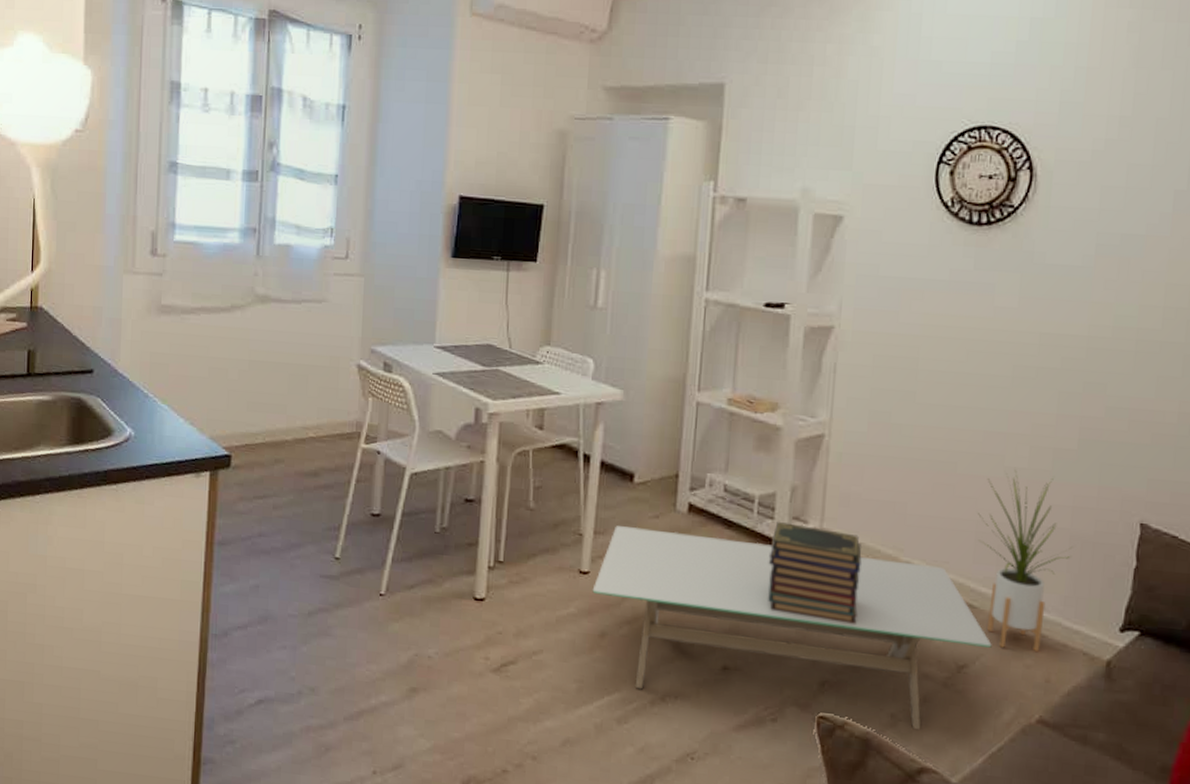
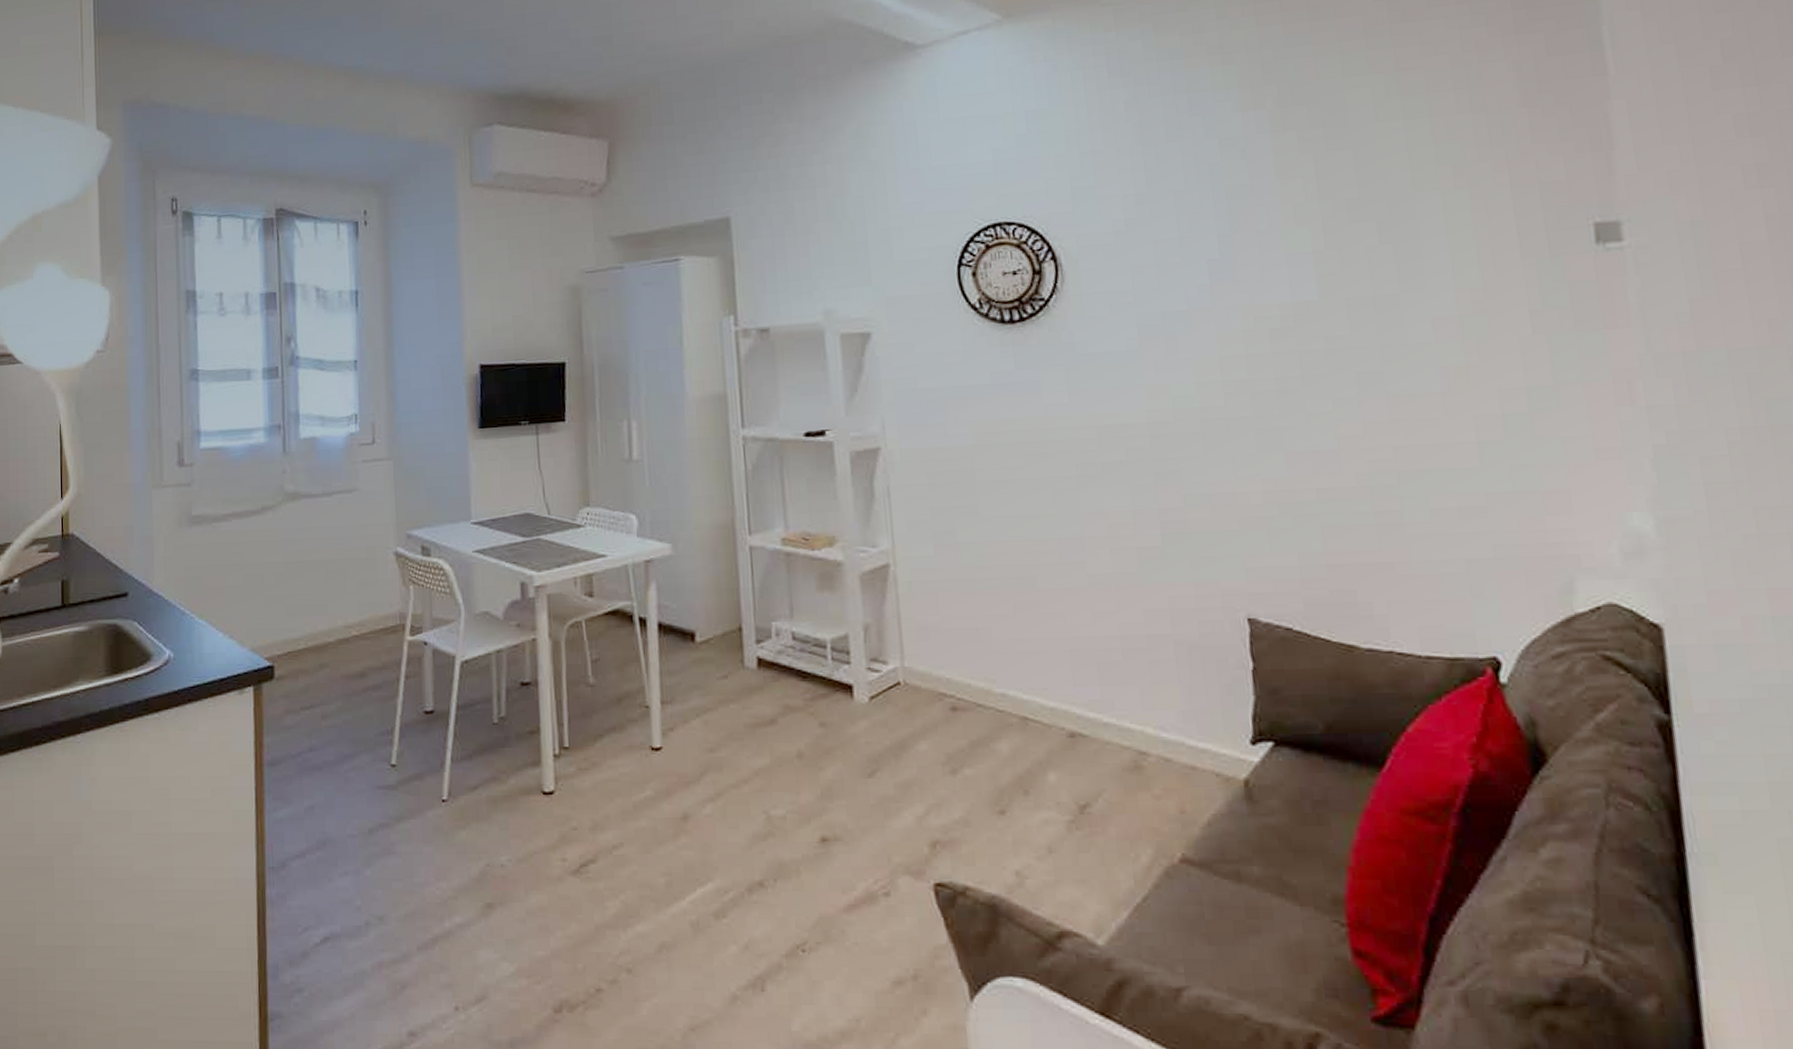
coffee table: present [592,526,992,729] -> none [667,691,1113,886]
book stack: present [768,522,862,624] -> none [852,666,959,772]
house plant: present [978,470,1073,651] -> none [1069,576,1180,779]

